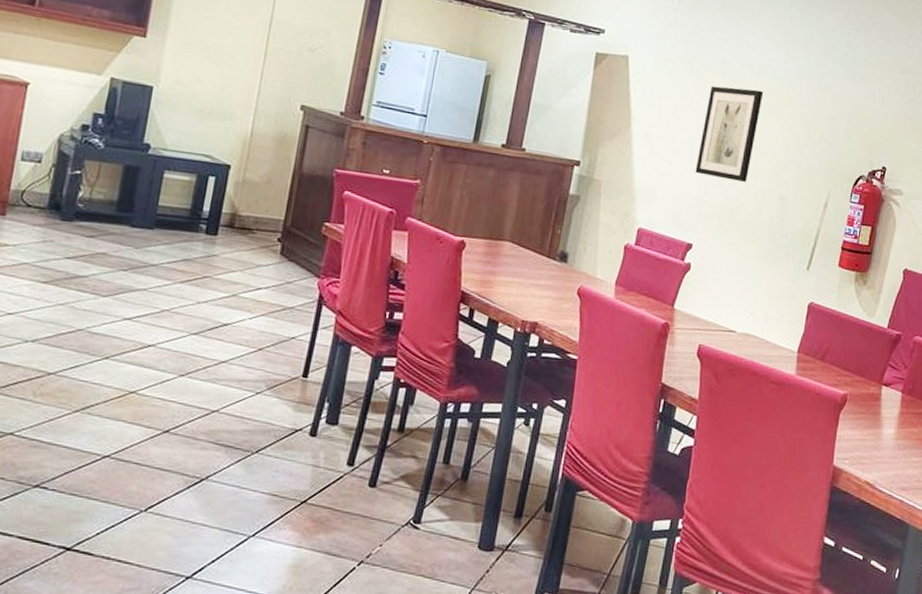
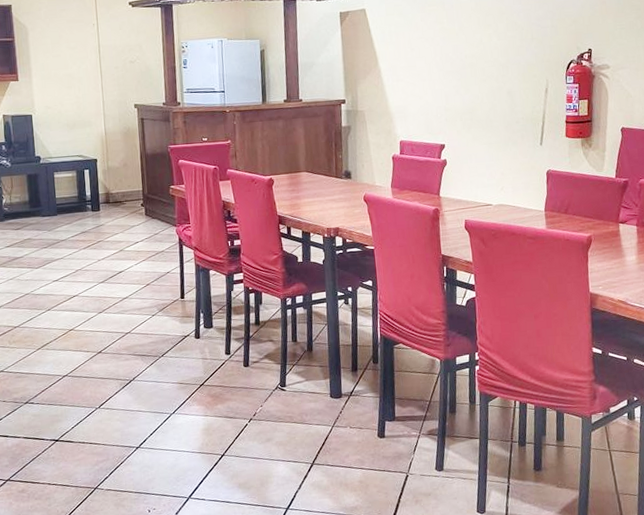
wall art: present [695,85,764,183] -> none [435,11,479,89]

